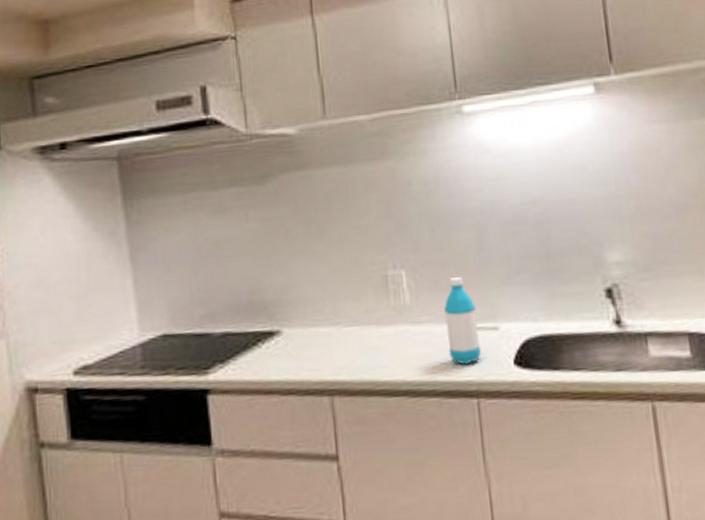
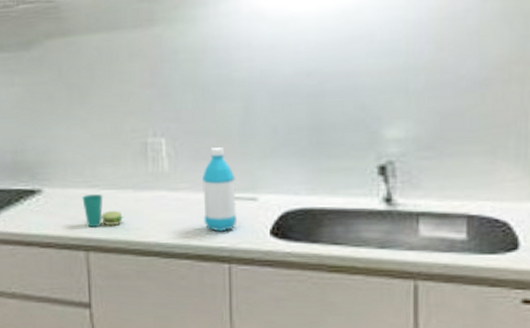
cup: none [324,331,368,369] -> present [82,193,123,228]

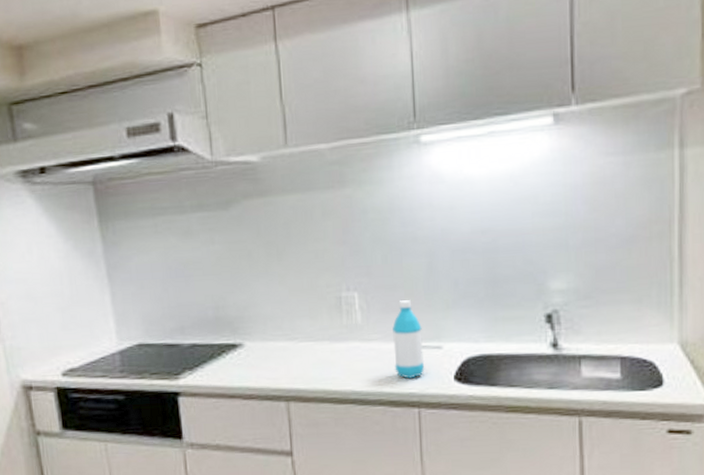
cup: present [82,193,123,228] -> none [282,346,321,379]

